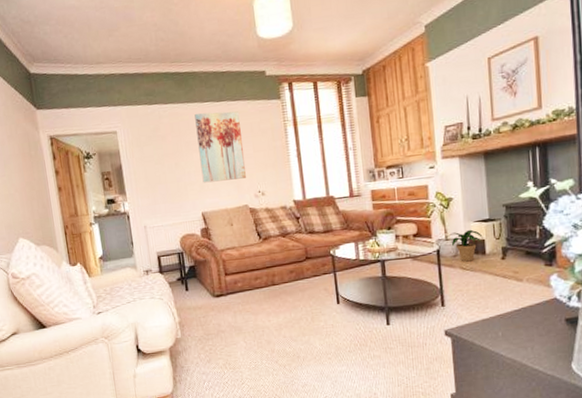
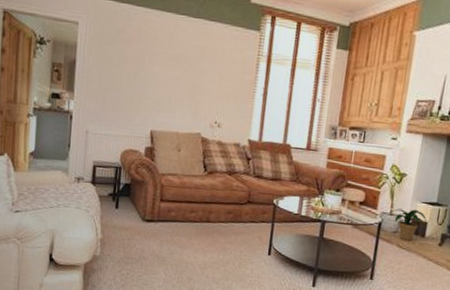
wall art: present [194,111,246,183] -> none [159,24,213,105]

